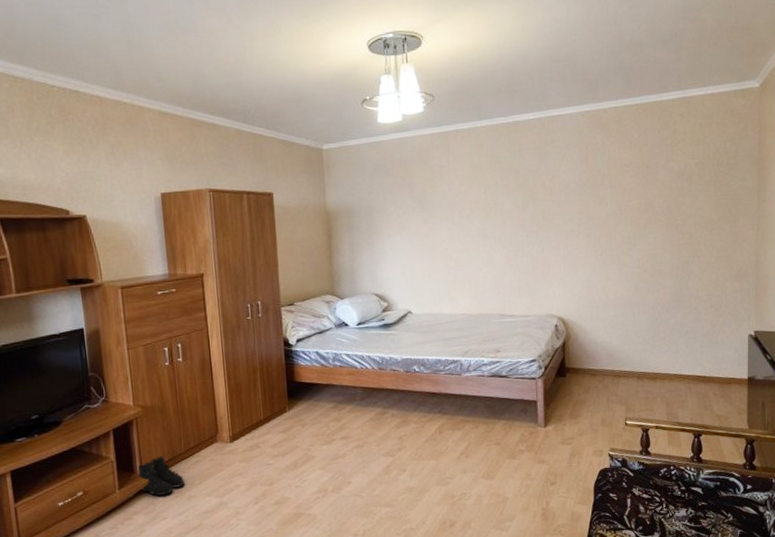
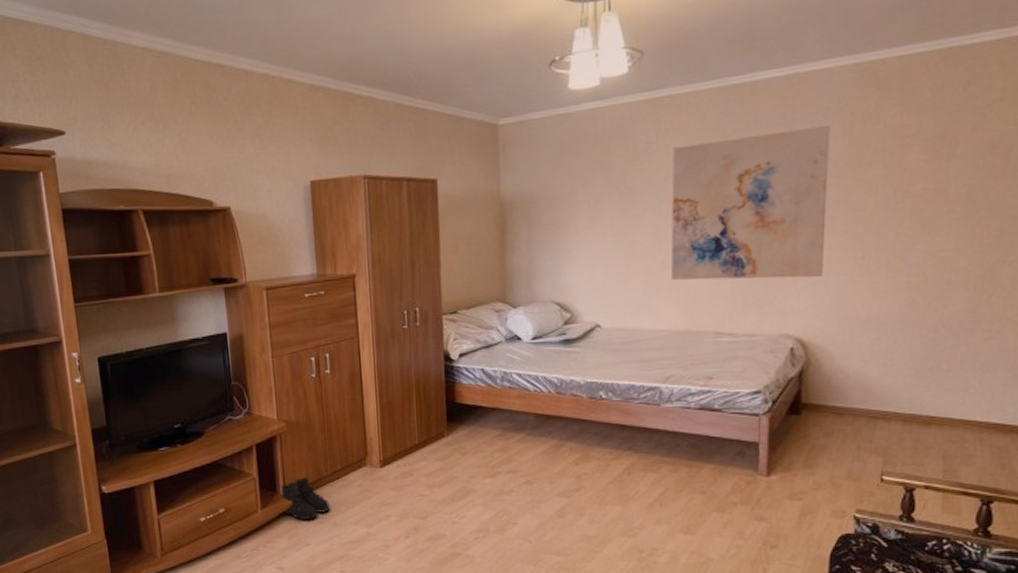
wall art: none [460,156,574,274] -> present [672,126,830,280]

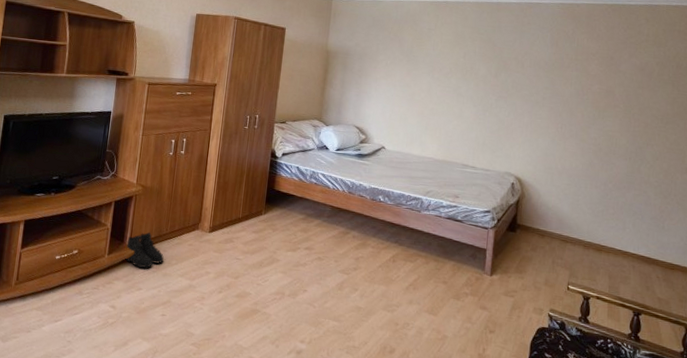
wall art: present [672,126,830,280] -> none [437,35,545,136]

